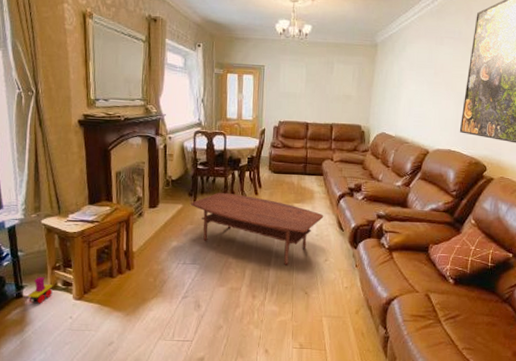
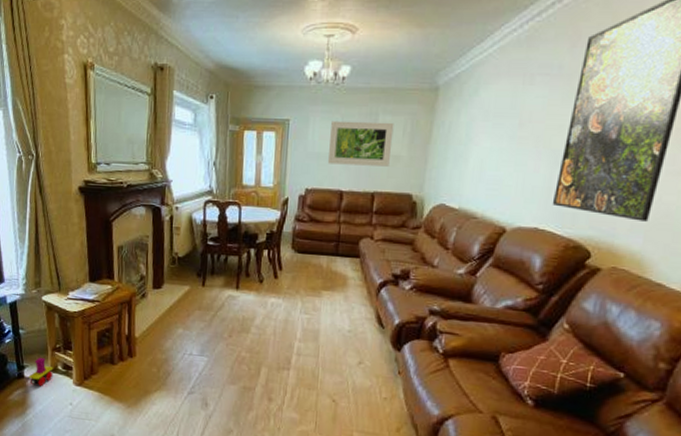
coffee table: present [191,192,324,266] -> none [199,273,359,366]
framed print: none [296,67,346,104] -> present [328,120,394,167]

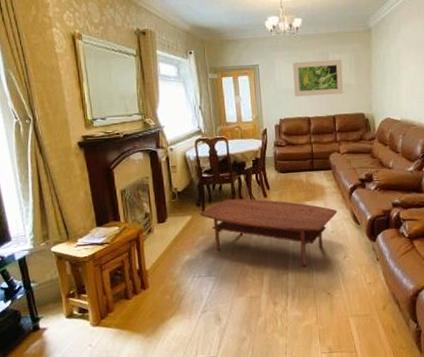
toy train: present [29,358,53,387] -> none [44,306,70,335]
coffee table: none [199,273,359,366] -> present [200,198,338,268]

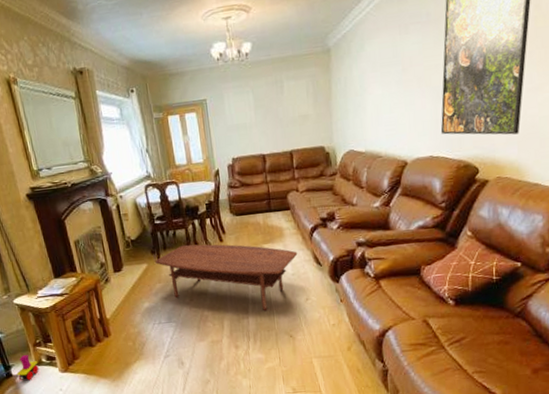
toy train: none [44,306,70,335] -> present [16,355,39,381]
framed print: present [293,59,343,97] -> none [243,86,300,133]

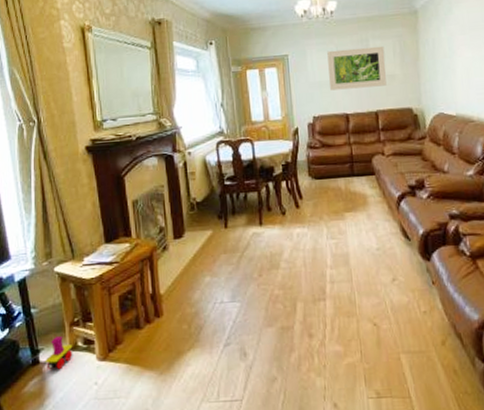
coffee table: present [155,244,298,311] -> none [222,209,383,292]
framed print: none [243,86,300,133] -> present [327,46,387,91]

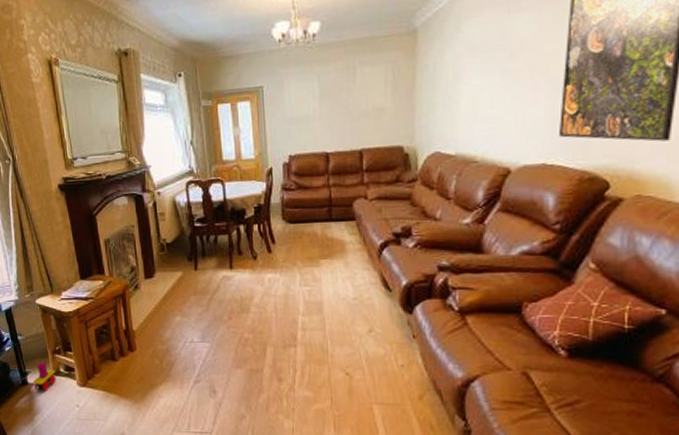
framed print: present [327,46,387,91] -> none [307,73,375,127]

